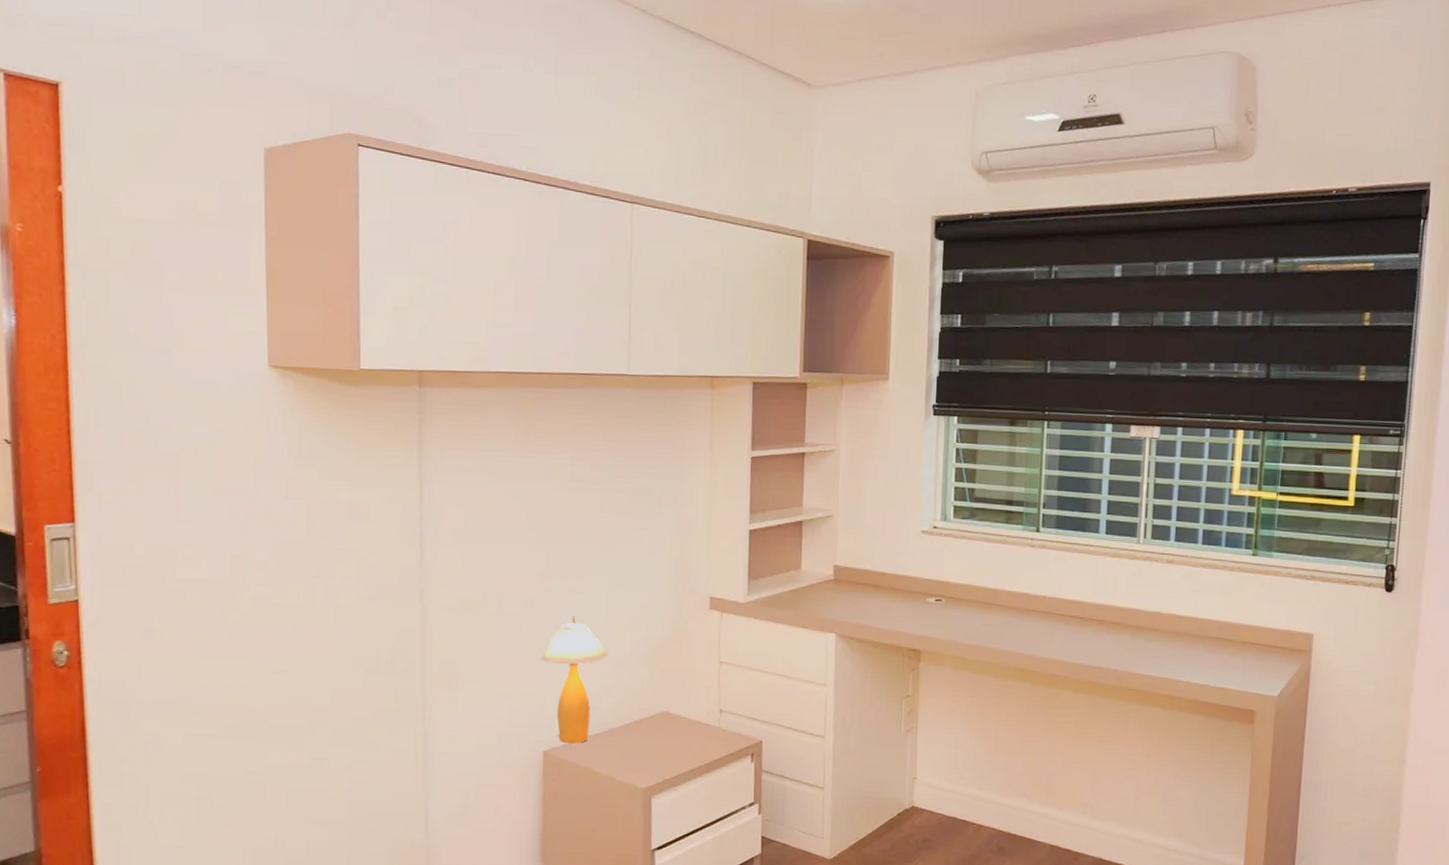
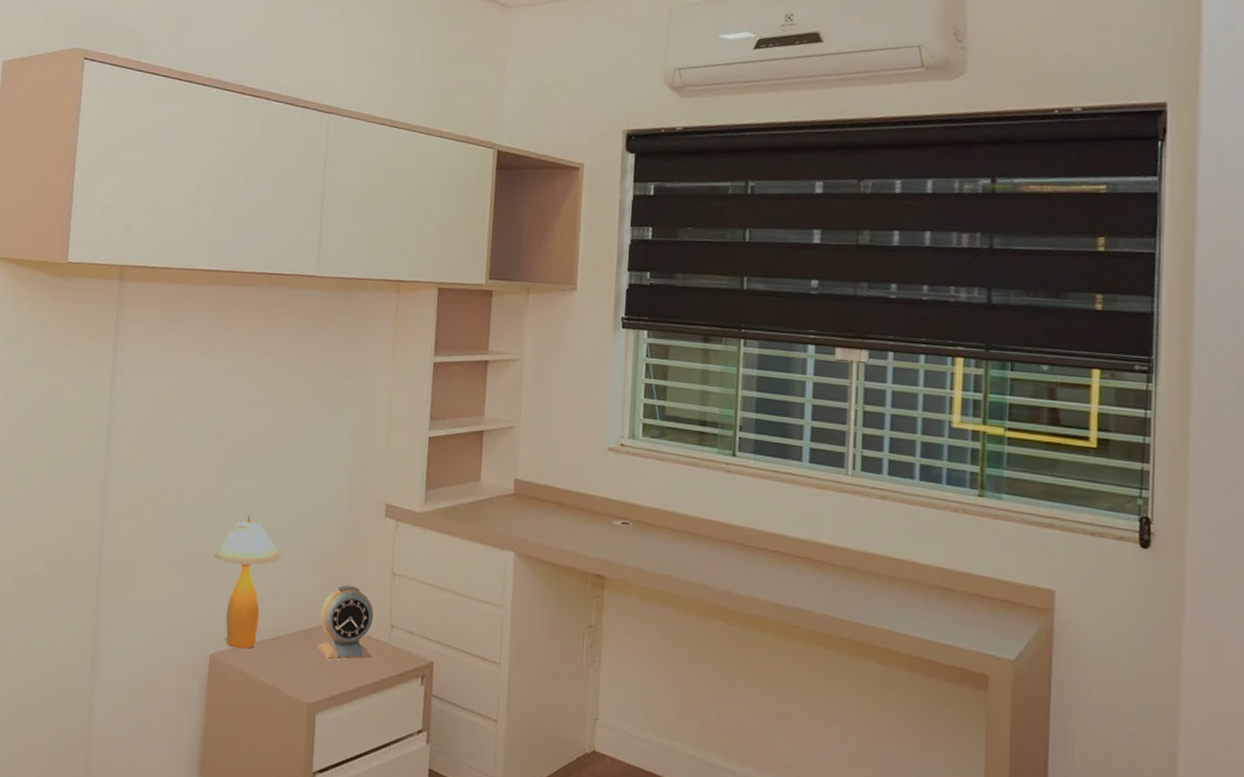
alarm clock: none [651,675,703,746] -> present [318,584,374,660]

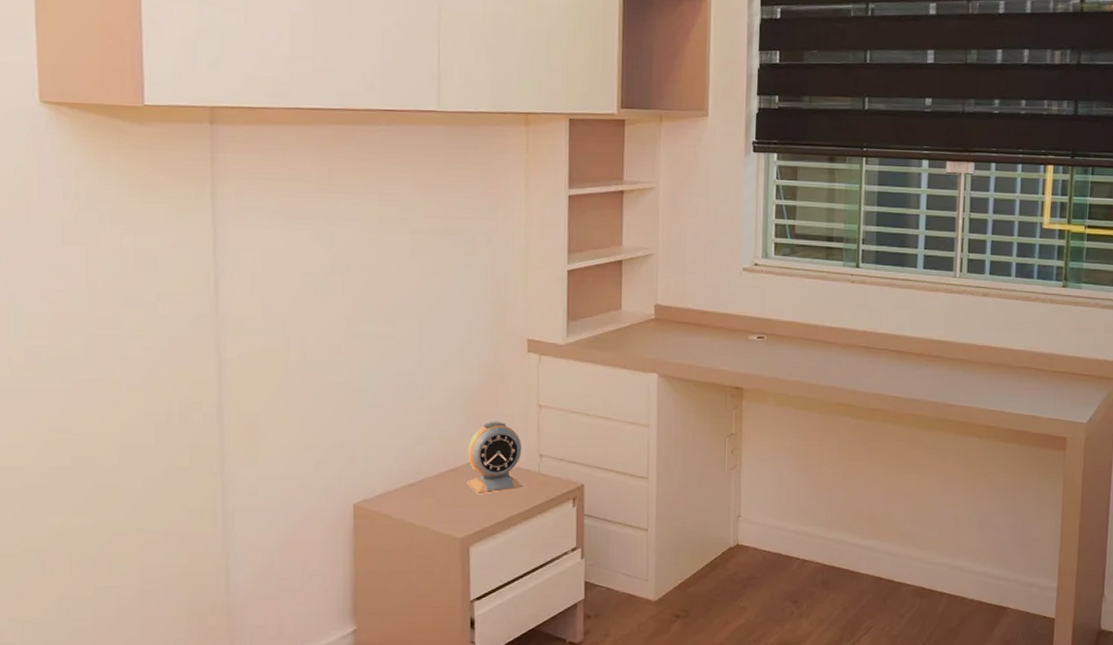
table lamp: present [211,514,282,650] -> none [346,362,422,495]

